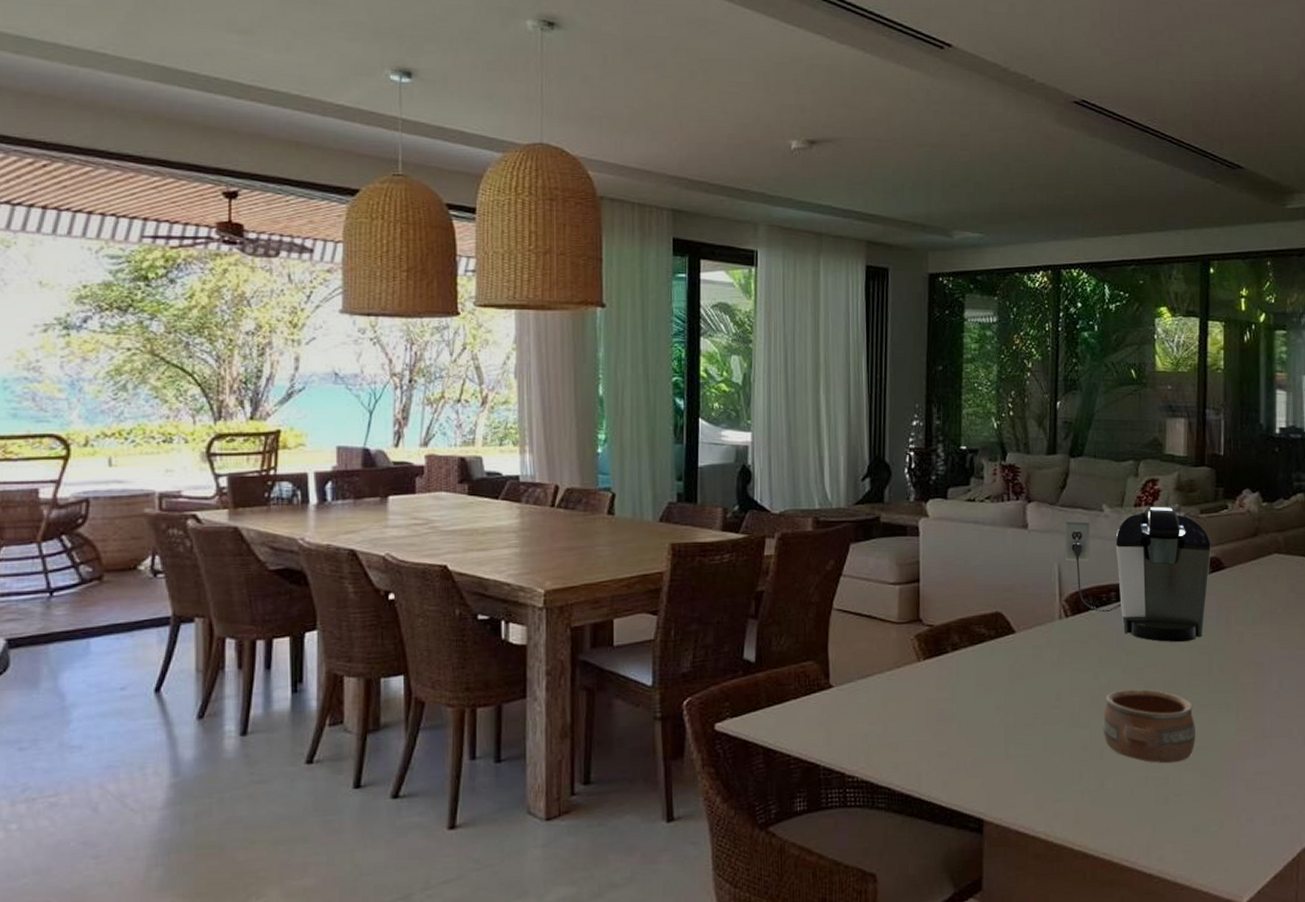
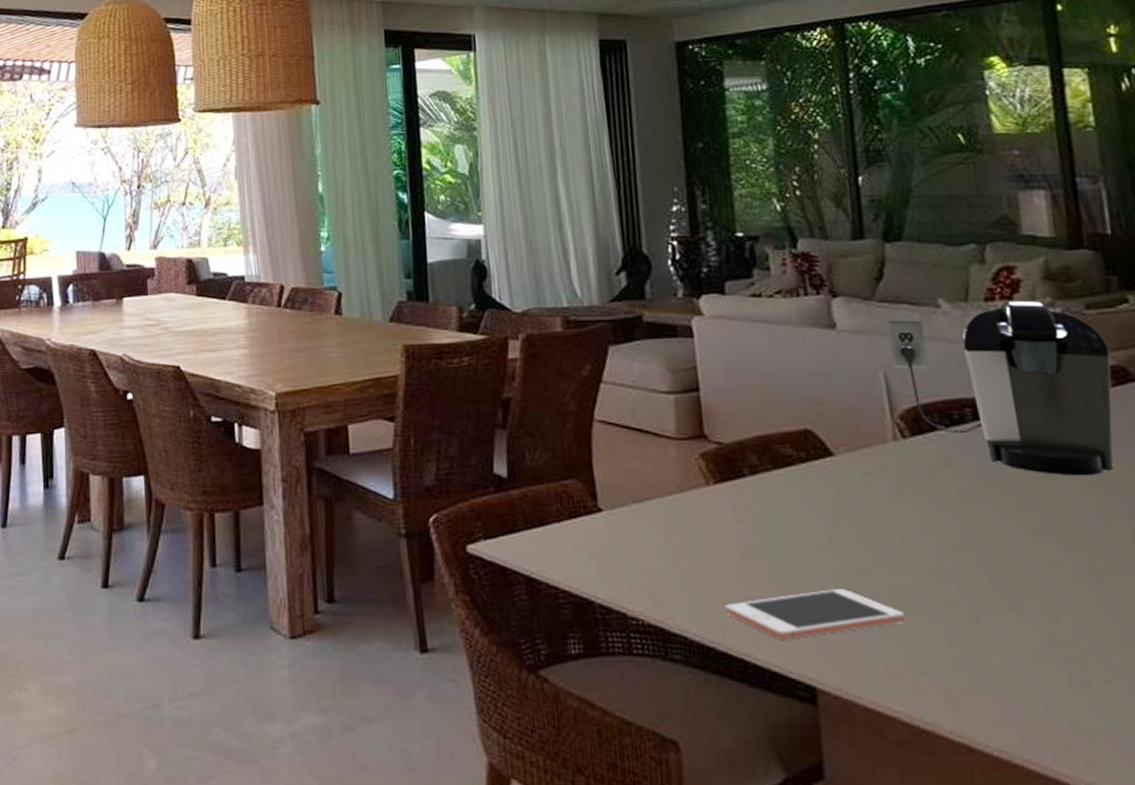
cell phone: none [922,740,1053,784] -> present [725,589,906,640]
pottery: present [1102,689,1195,764] -> none [973,534,1123,638]

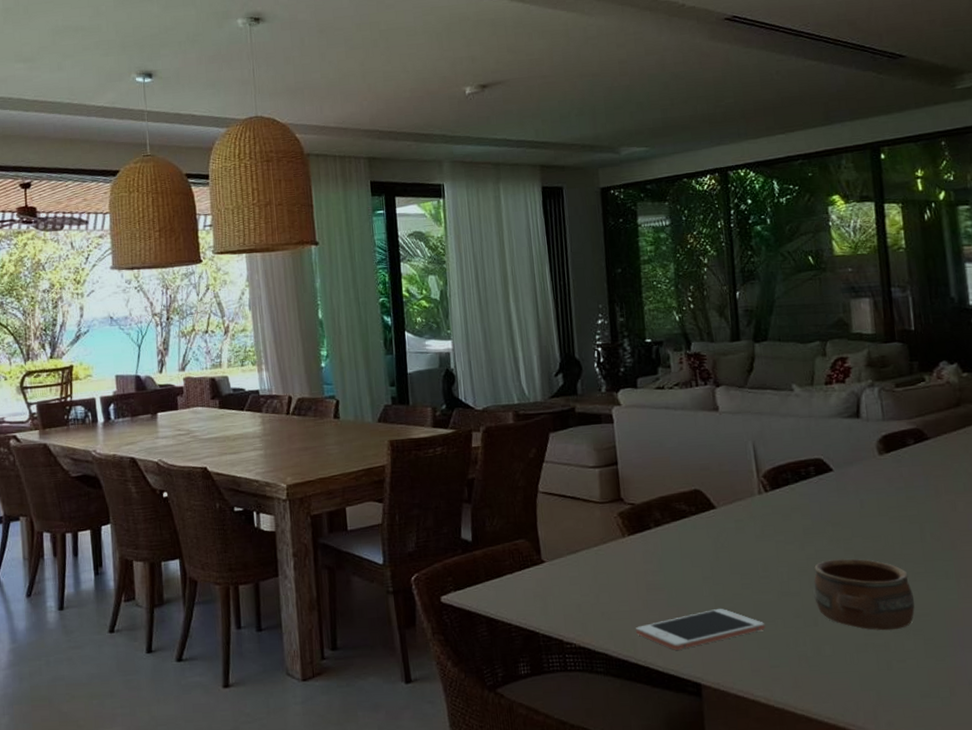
coffee maker: present [887,300,1114,475] -> none [756,383,912,513]
pottery: none [973,534,1123,638] -> present [813,559,915,631]

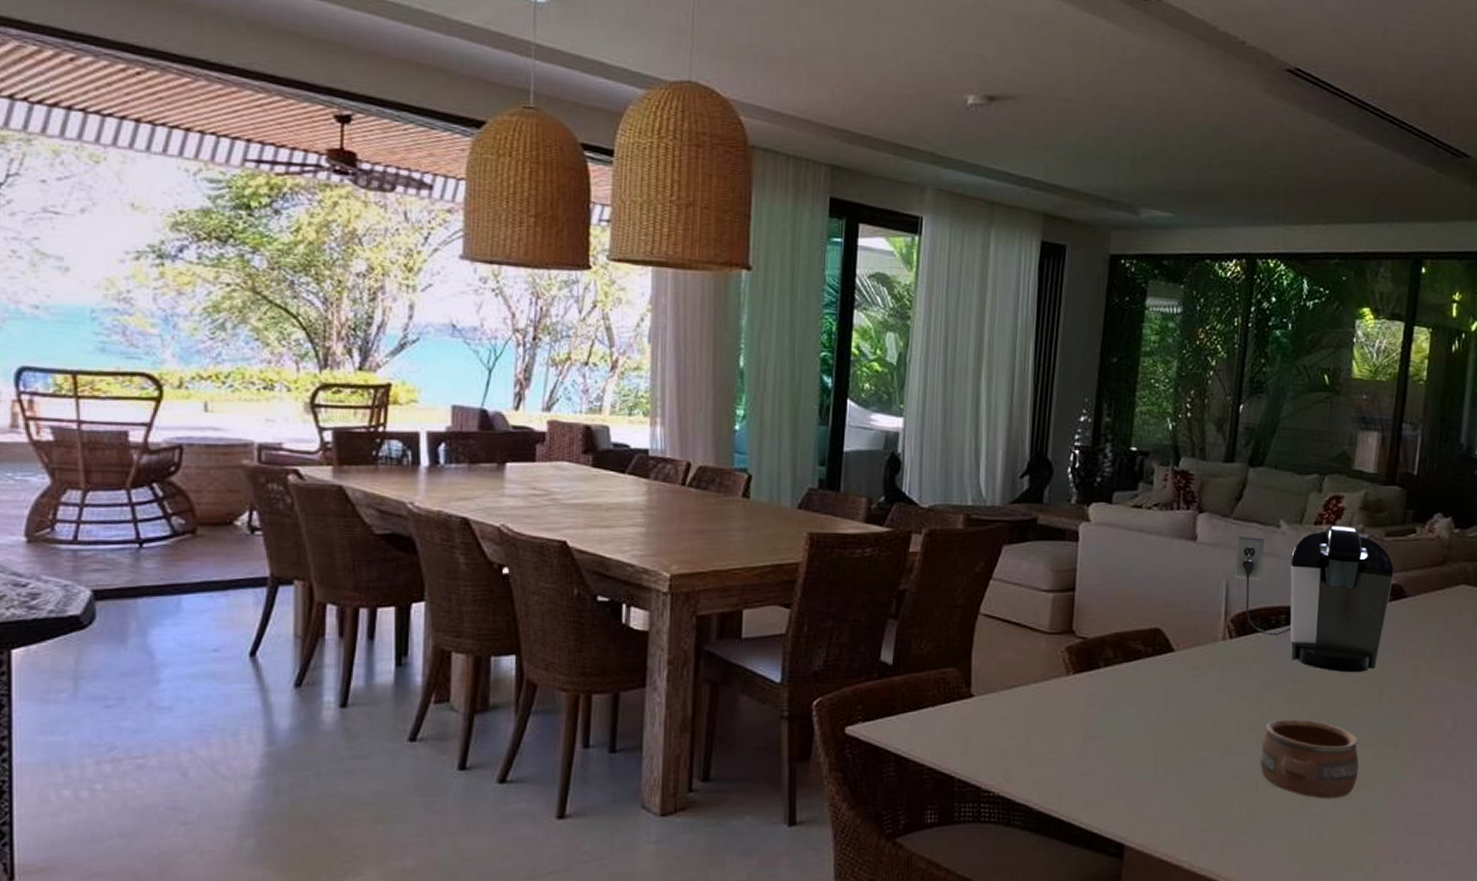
cell phone: present [636,609,766,650] -> none [1064,764,1204,806]
coffee maker: none [756,383,912,513] -> present [1234,525,1394,672]

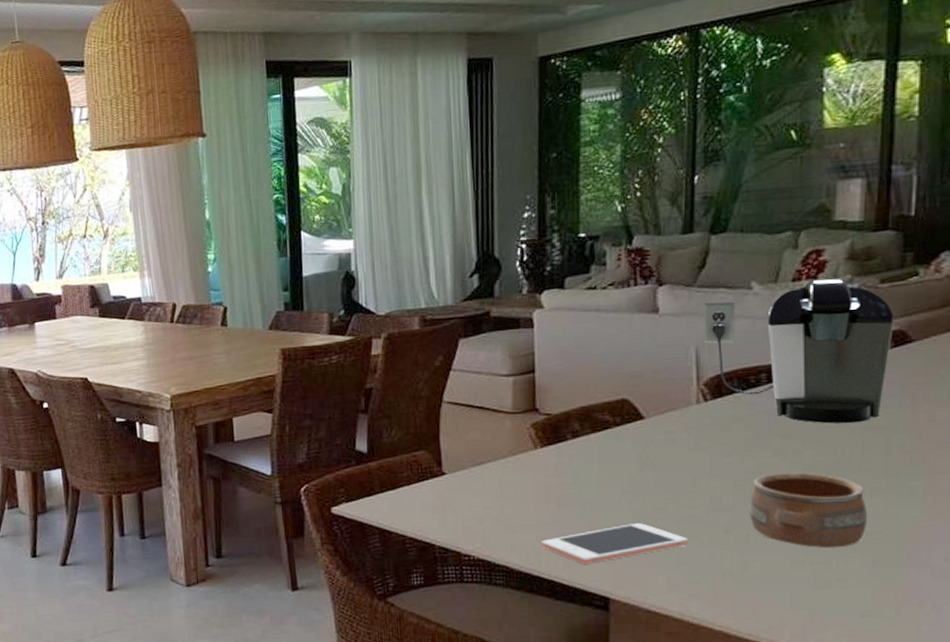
cell phone: none [1064,764,1204,806] -> present [542,523,688,564]

